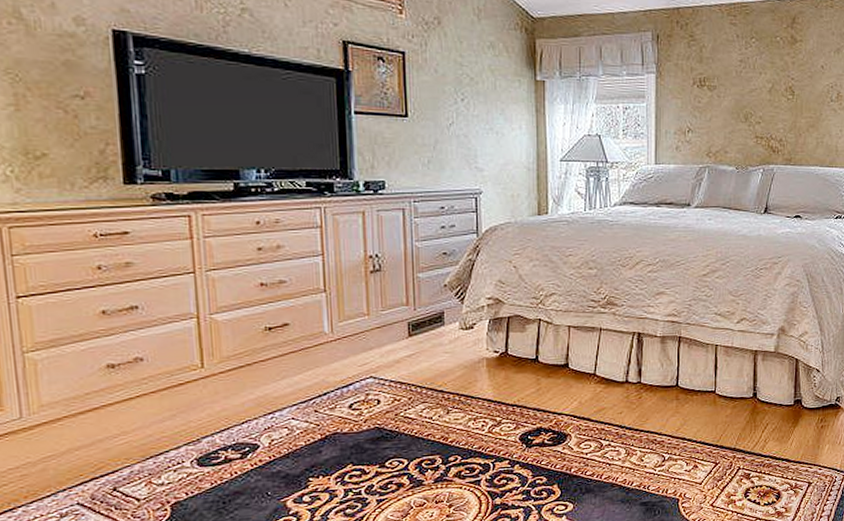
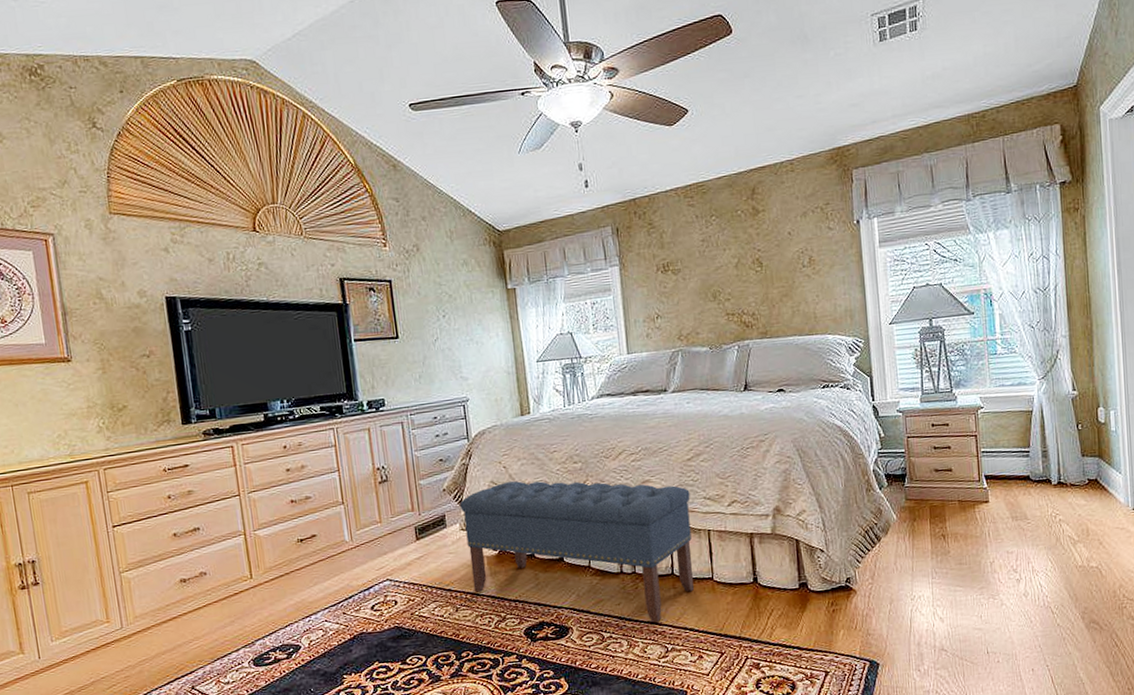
bench: none [462,282,702,432] -> present [460,481,694,623]

